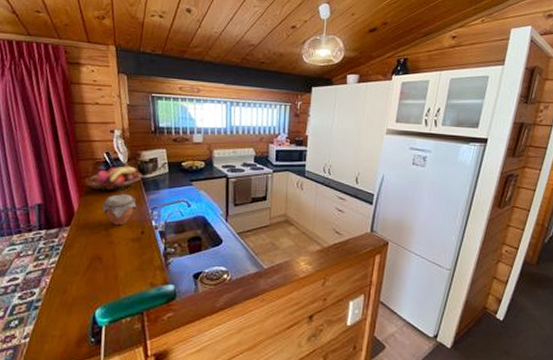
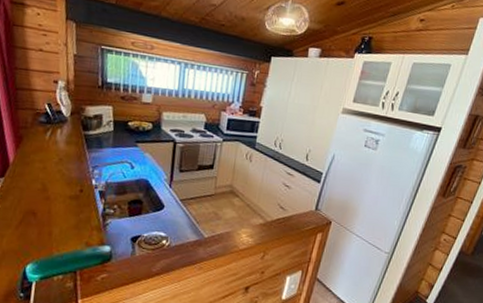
fruit basket: present [85,166,142,191] -> none [23,119,85,145]
jar: present [102,194,137,226] -> none [39,149,77,182]

